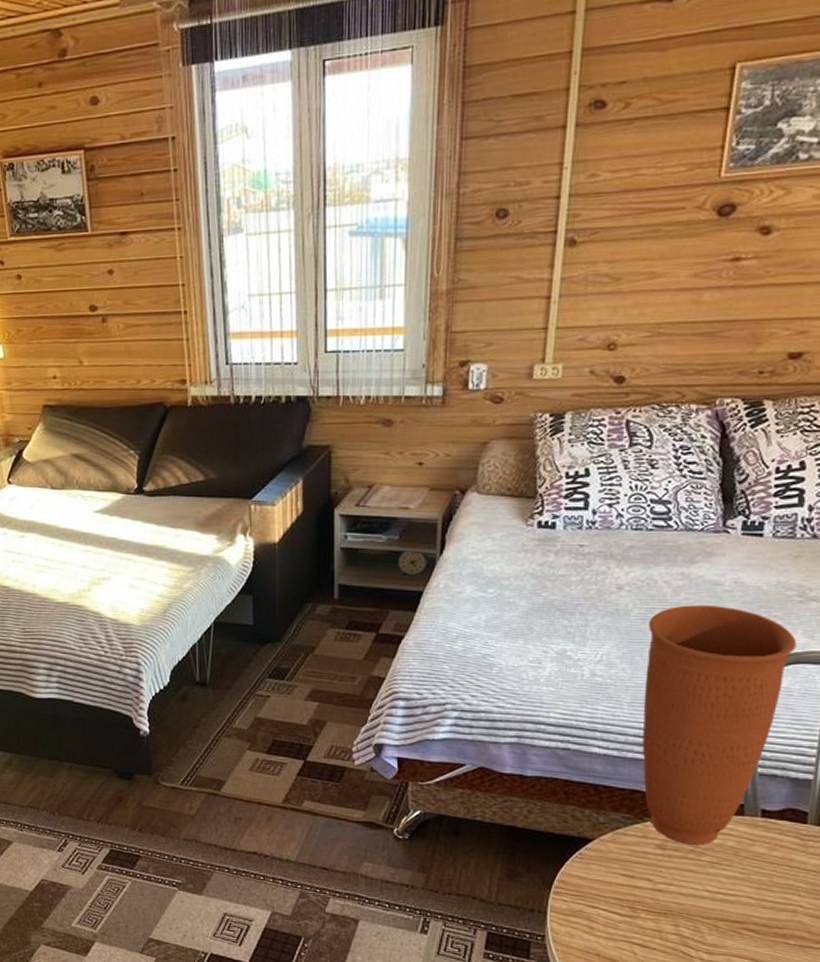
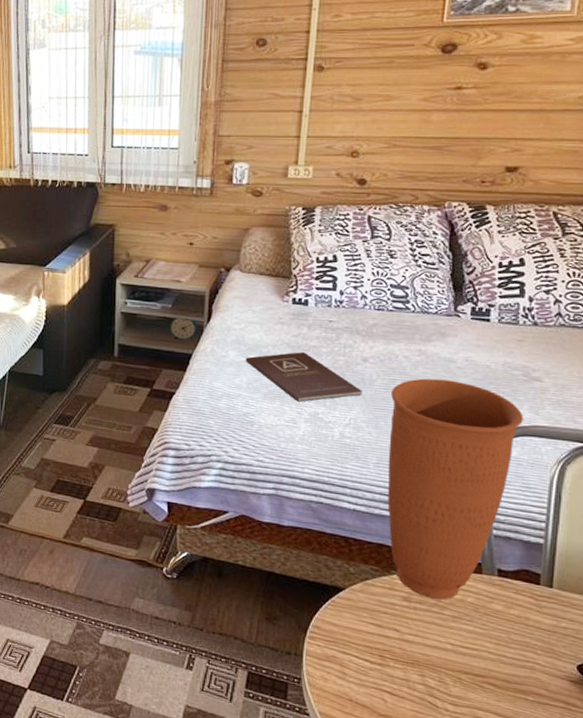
book: none [483,583,616,639] -> present [245,352,362,402]

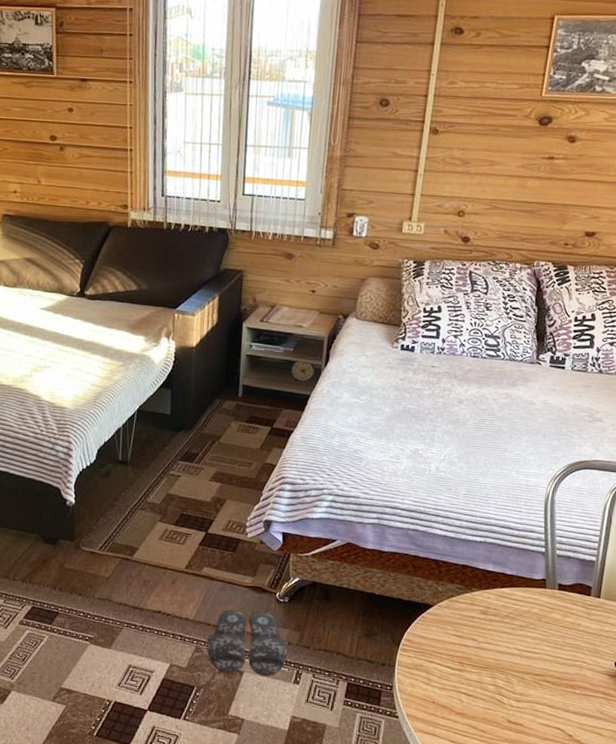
slippers: none [89,584,178,660] -> present [206,610,288,677]
book: present [245,352,362,402] -> none [357,394,457,440]
vase: present [387,378,524,600] -> none [472,419,587,612]

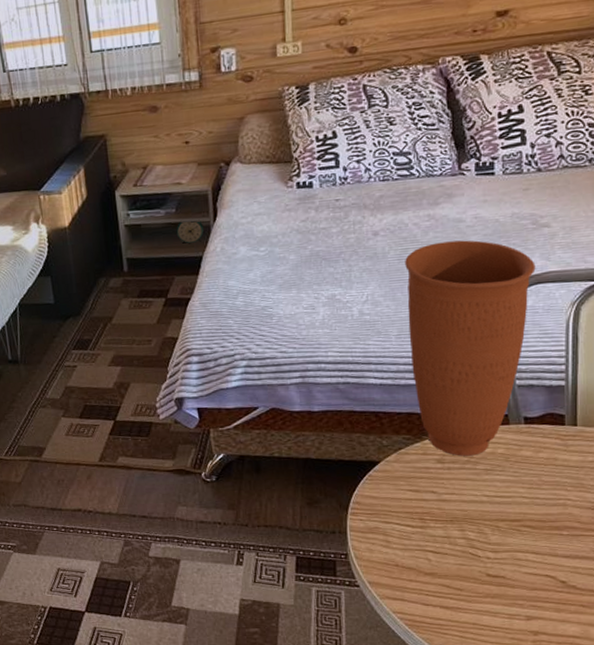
slippers: present [206,610,288,677] -> none [135,495,224,564]
vase: none [472,419,587,612] -> present [405,240,536,456]

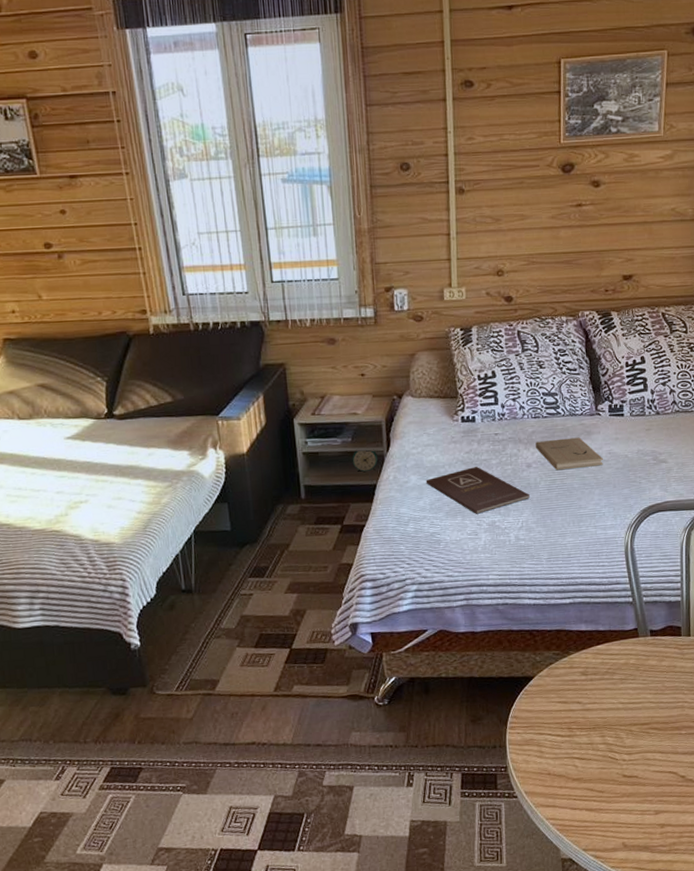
book: none [256,236,376,287] -> present [425,467,530,514]
book: none [384,200,467,239] -> present [536,437,603,471]
vase: present [405,240,536,456] -> none [553,473,657,668]

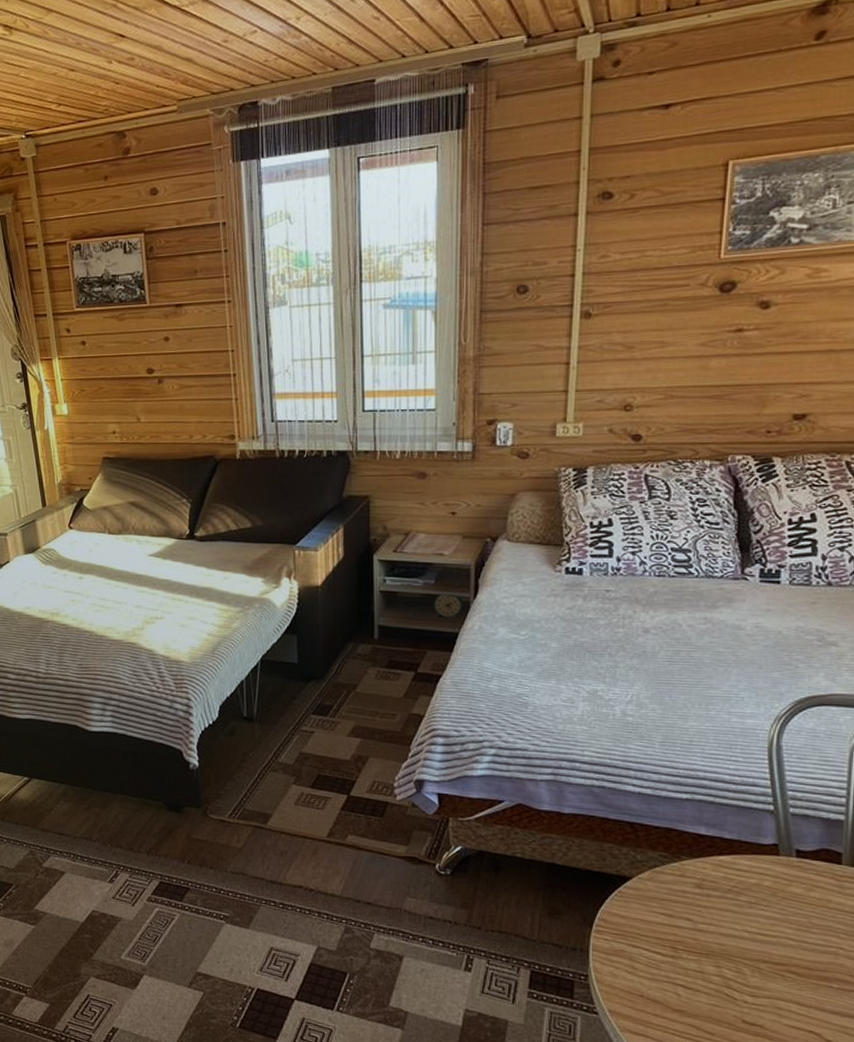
book: present [425,467,530,514] -> none [516,625,644,680]
book: present [536,437,603,471] -> none [657,603,747,641]

